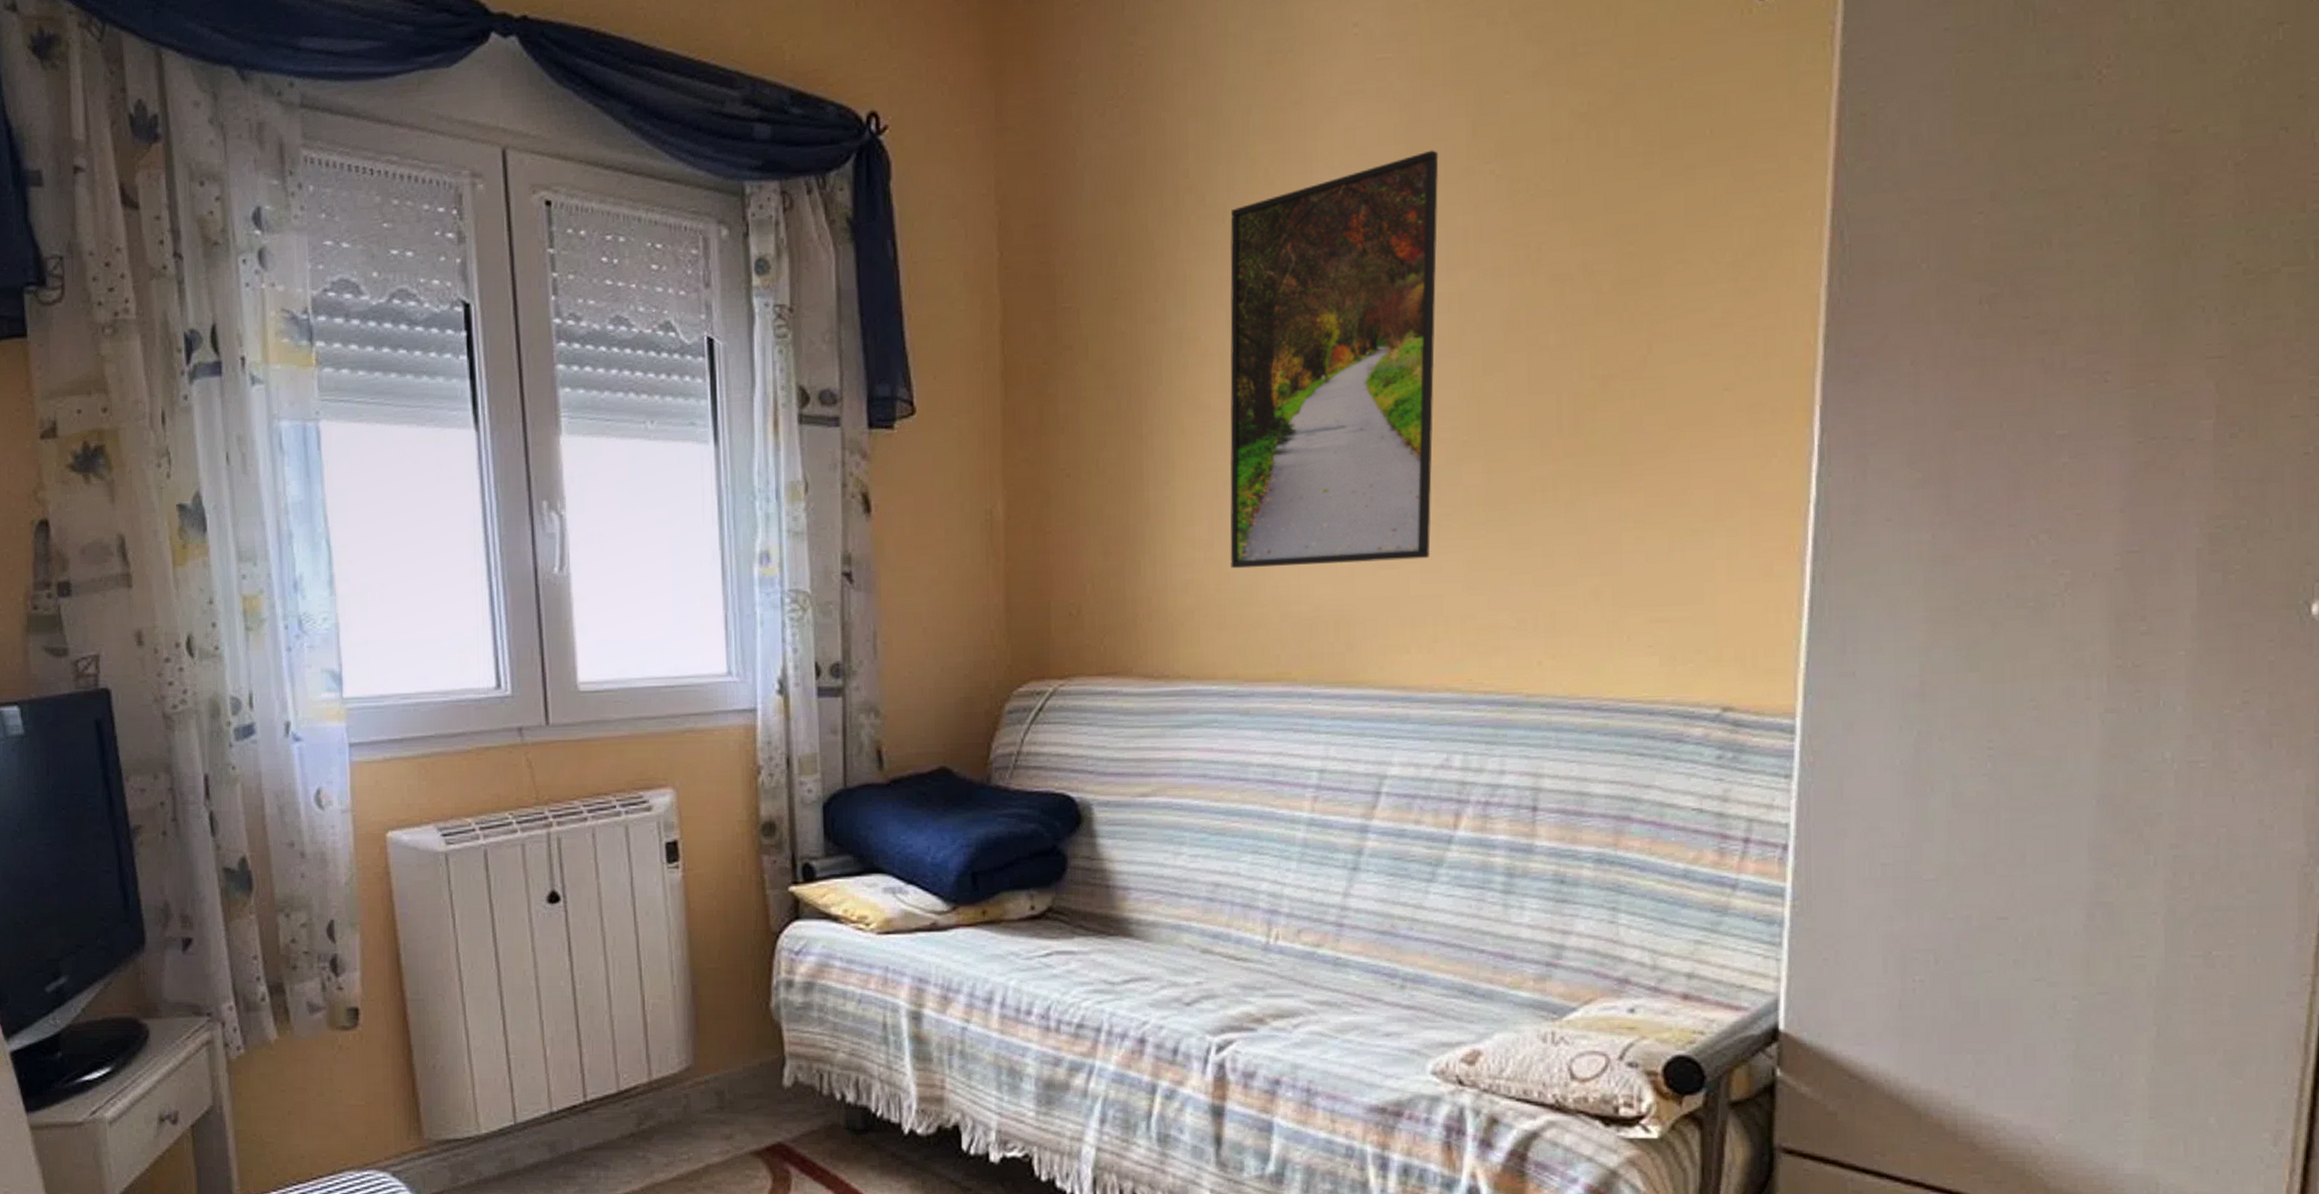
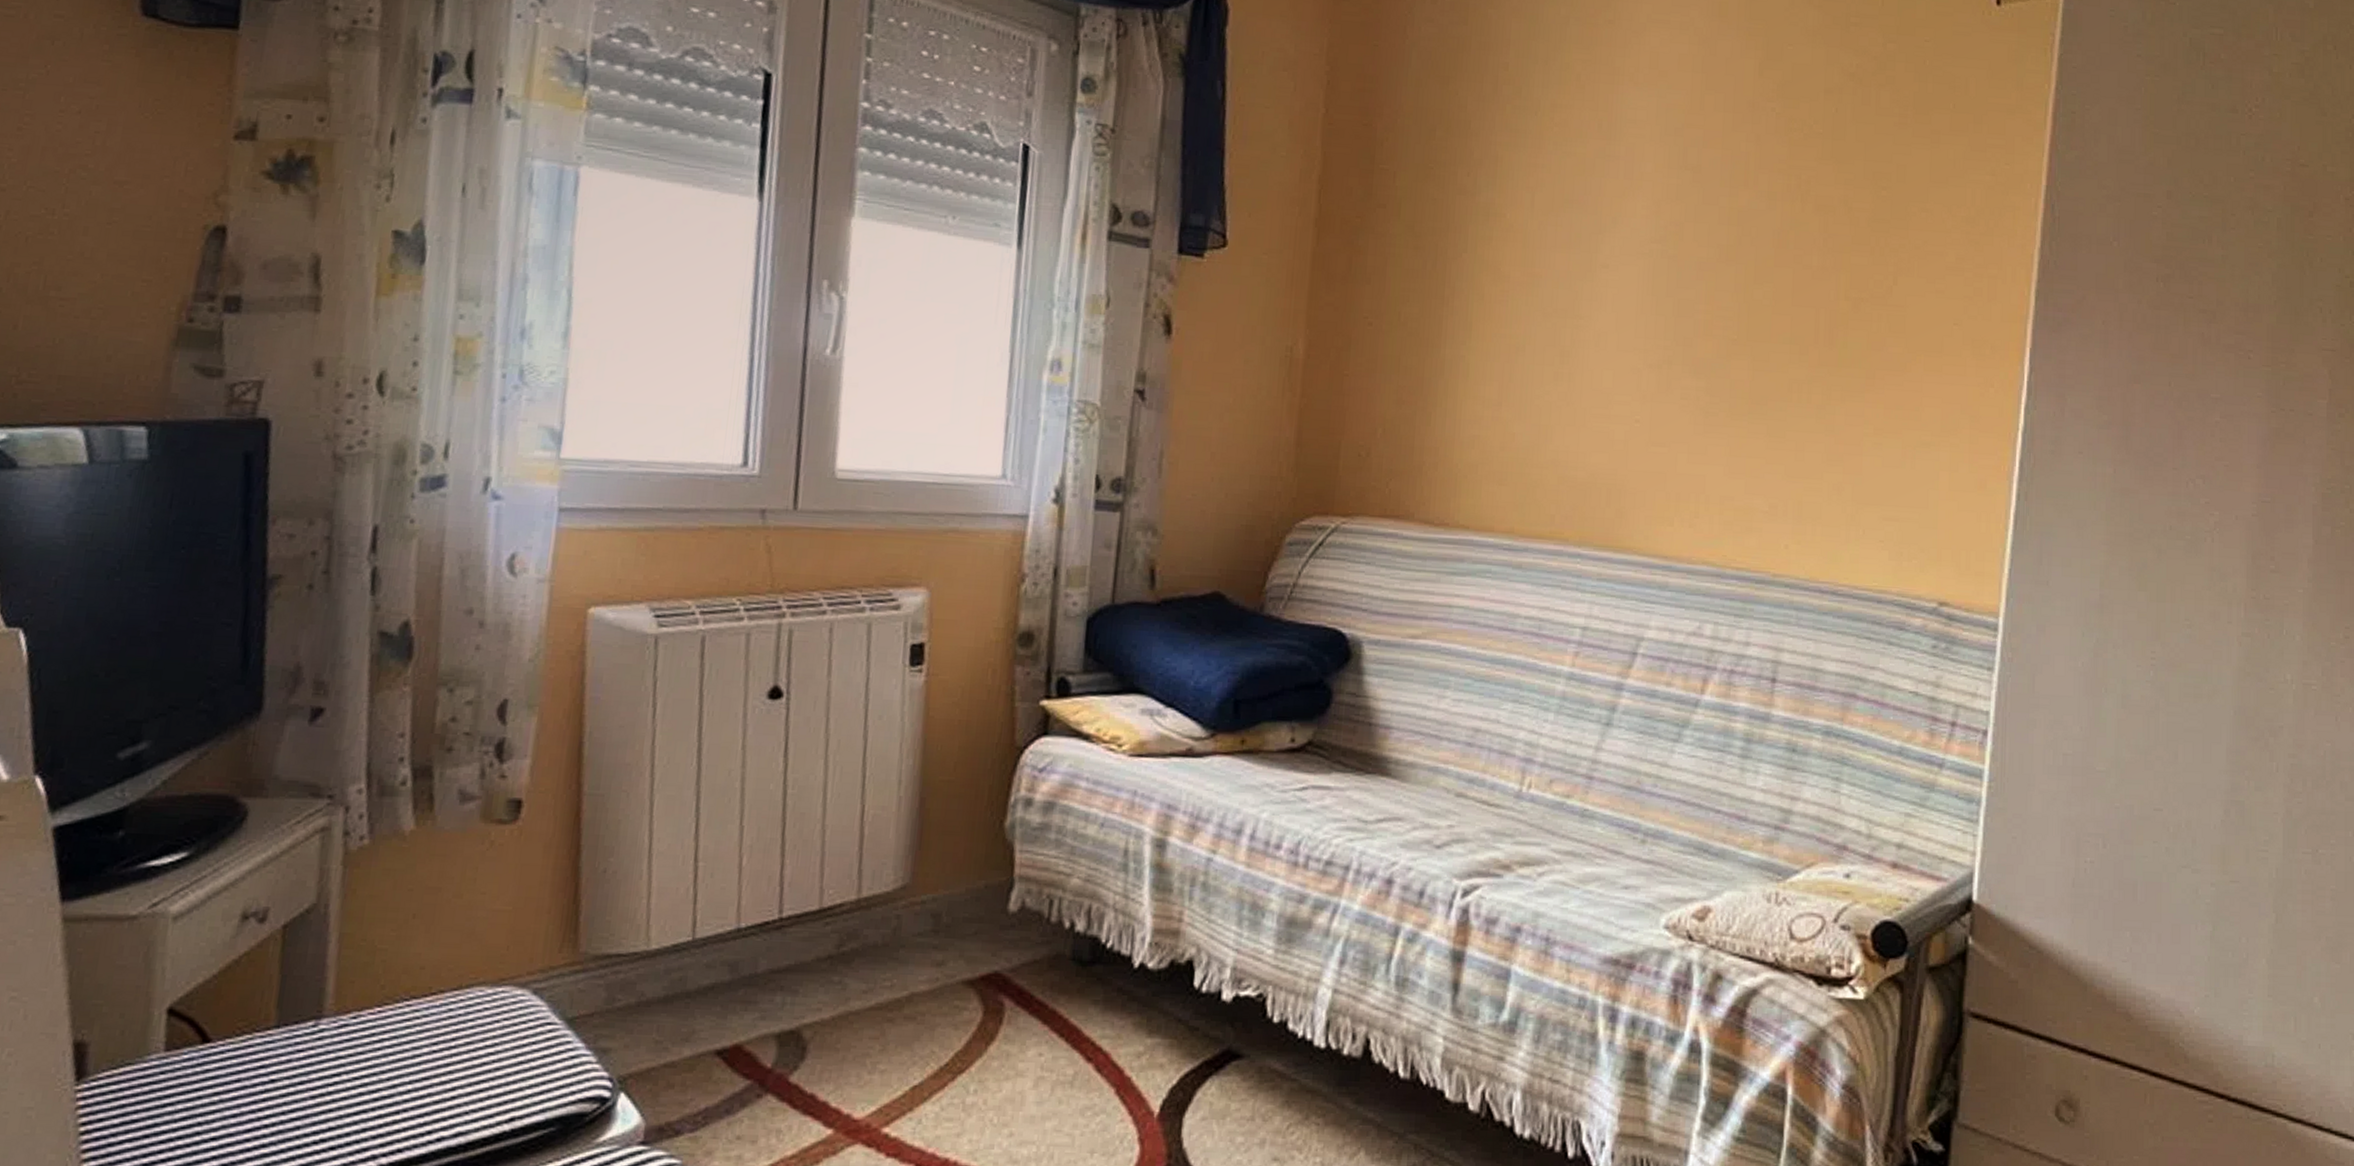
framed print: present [1230,150,1439,569] -> none [1516,82,1729,441]

